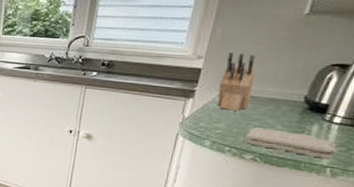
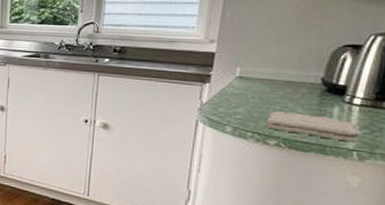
knife block: present [217,52,256,111] -> none [234,36,270,95]

